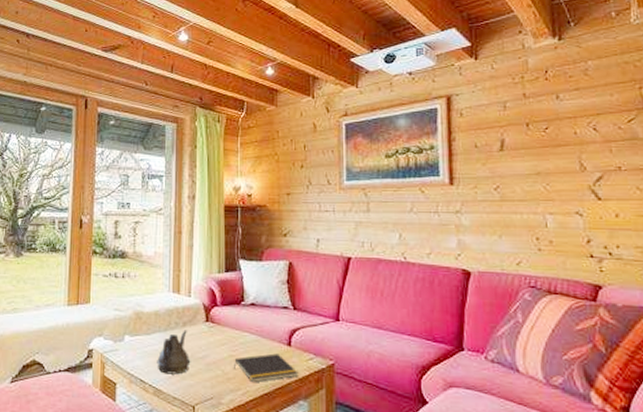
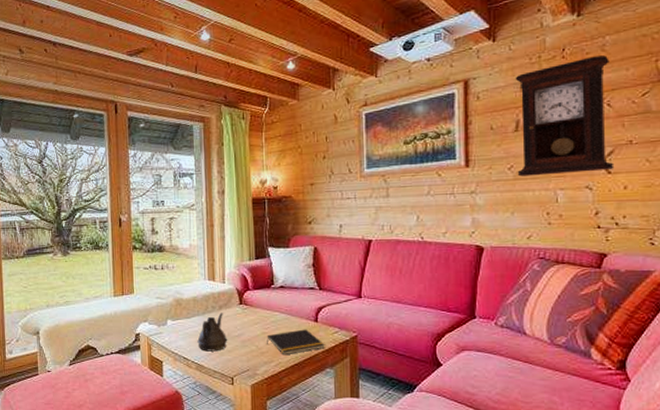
pendulum clock: none [498,80,604,198] -> present [515,55,615,177]

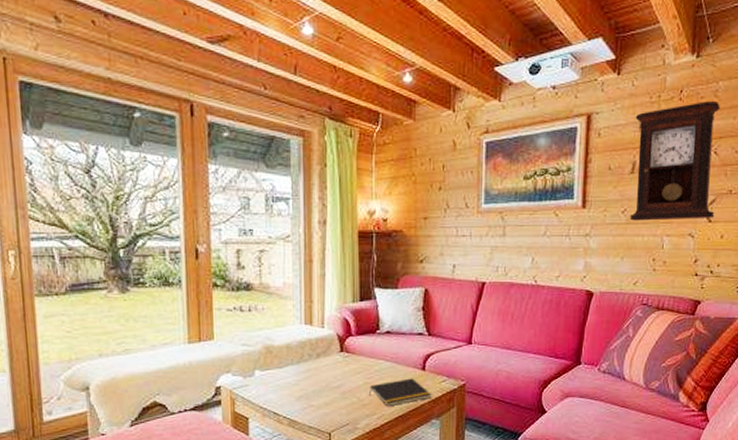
teapot: present [197,312,228,352] -> none [290,361,326,405]

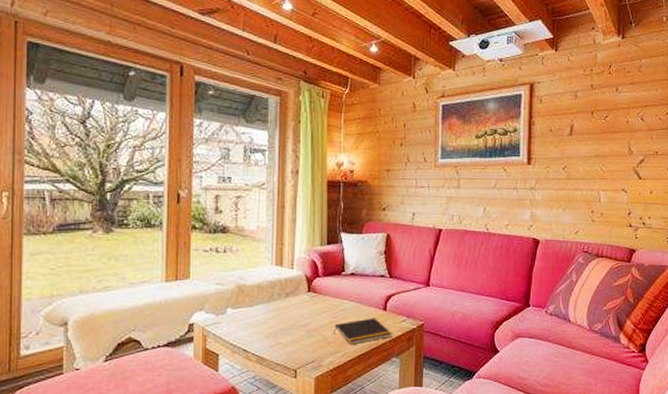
pendulum clock: present [629,101,720,221] -> none [569,75,644,177]

